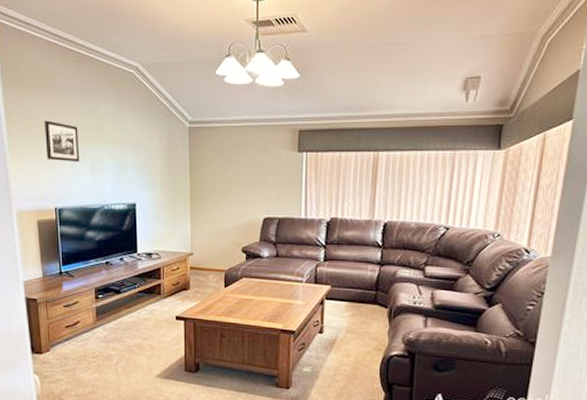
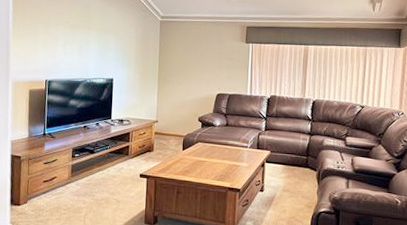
picture frame: present [44,120,80,162] -> none [43,10,72,44]

